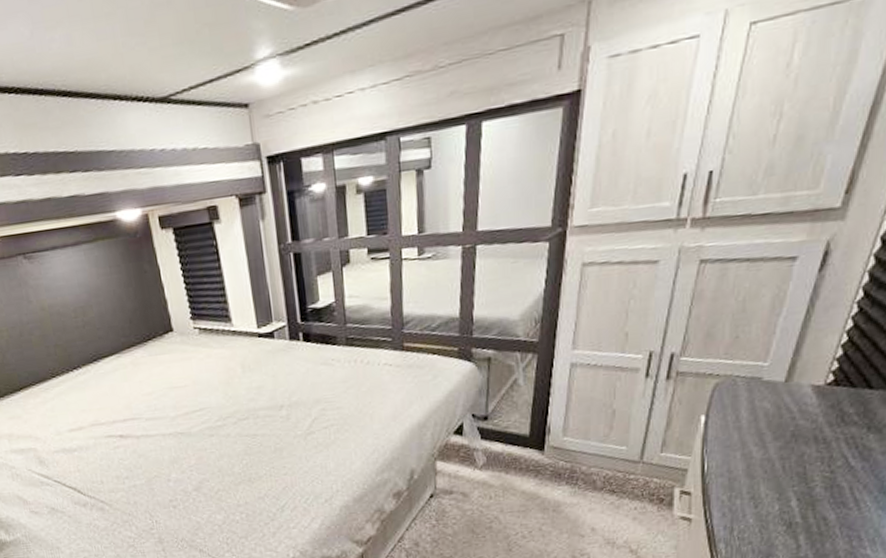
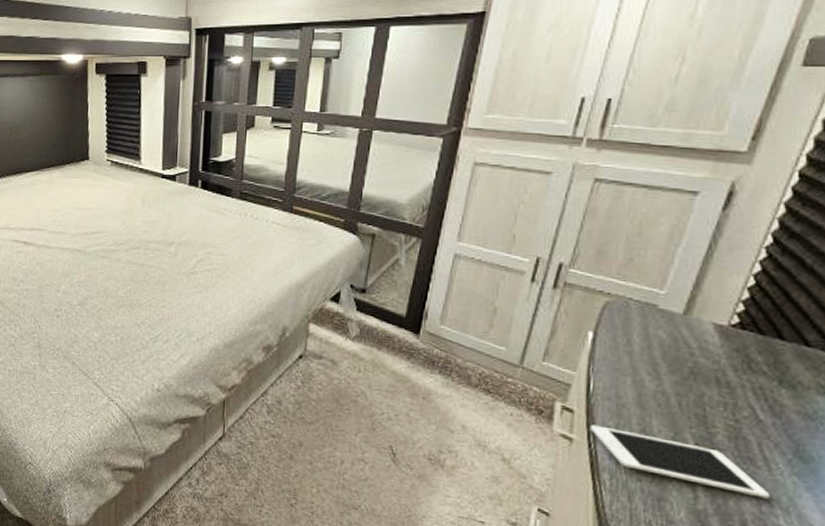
cell phone: none [706,501,860,535] -> present [589,424,771,499]

